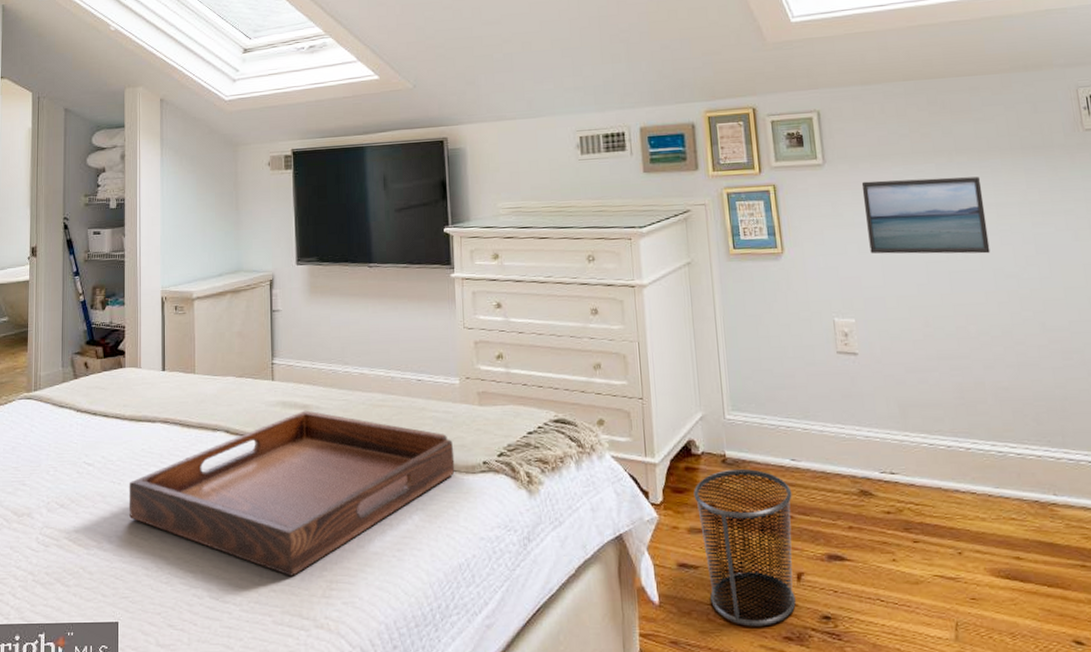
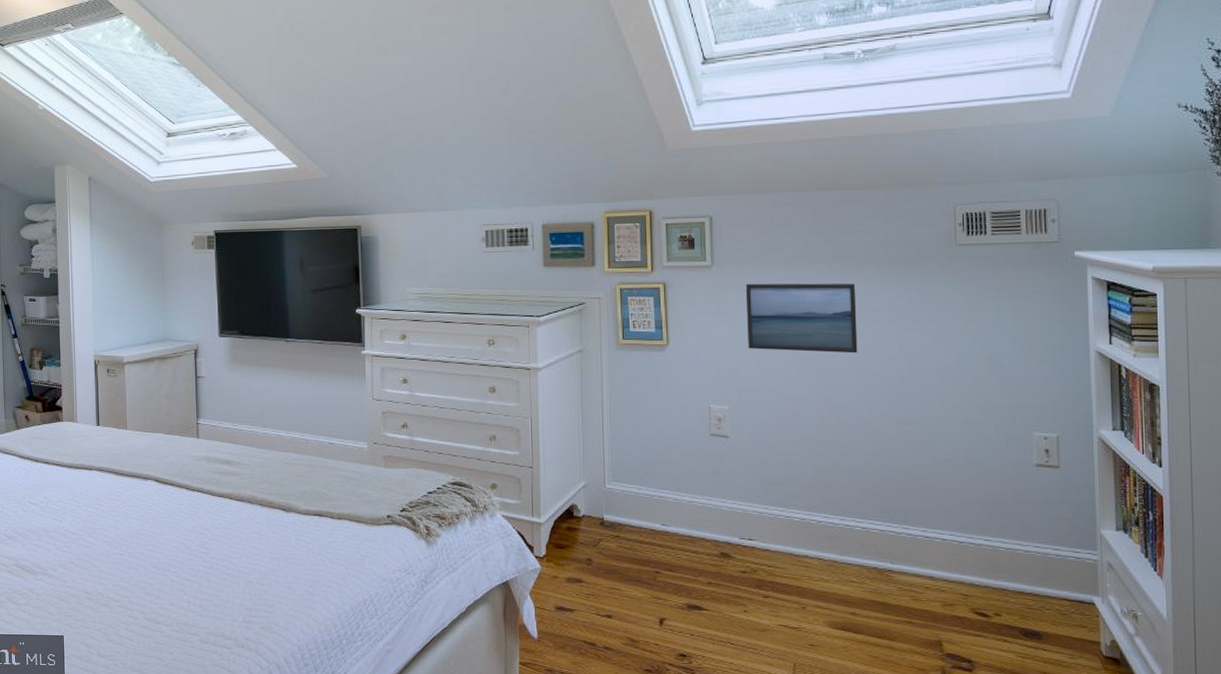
serving tray: present [128,410,455,576] -> none [69,465,362,604]
waste bin: present [693,468,796,627] -> none [573,530,660,661]

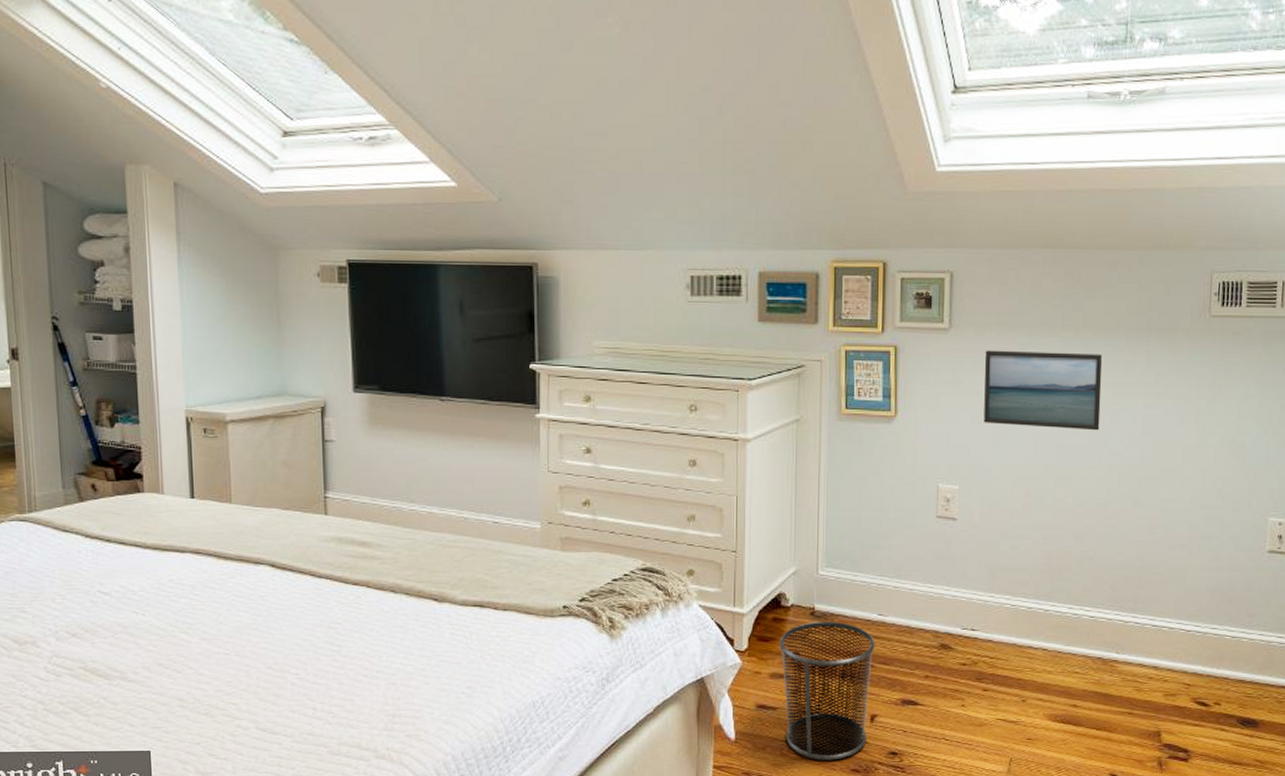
waste bin: none [573,530,660,661] -> present [779,621,875,761]

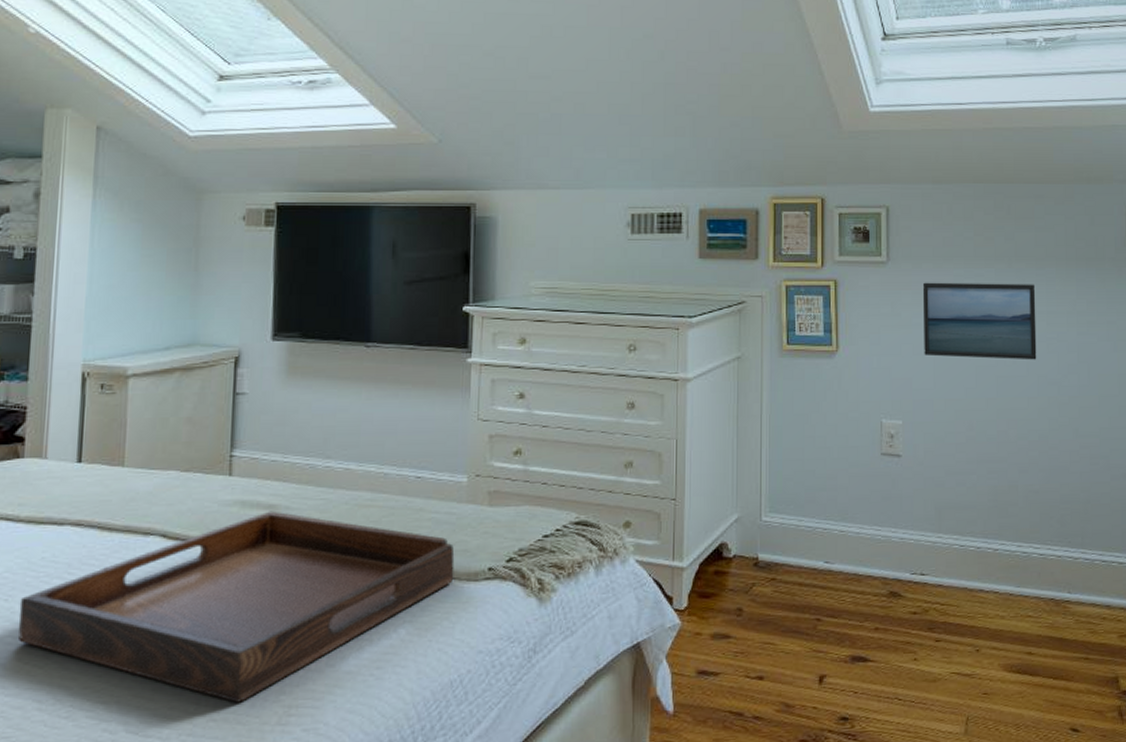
serving tray: none [155,547,532,710] -> present [18,511,455,703]
waste bin: present [779,621,875,761] -> none [721,571,822,732]

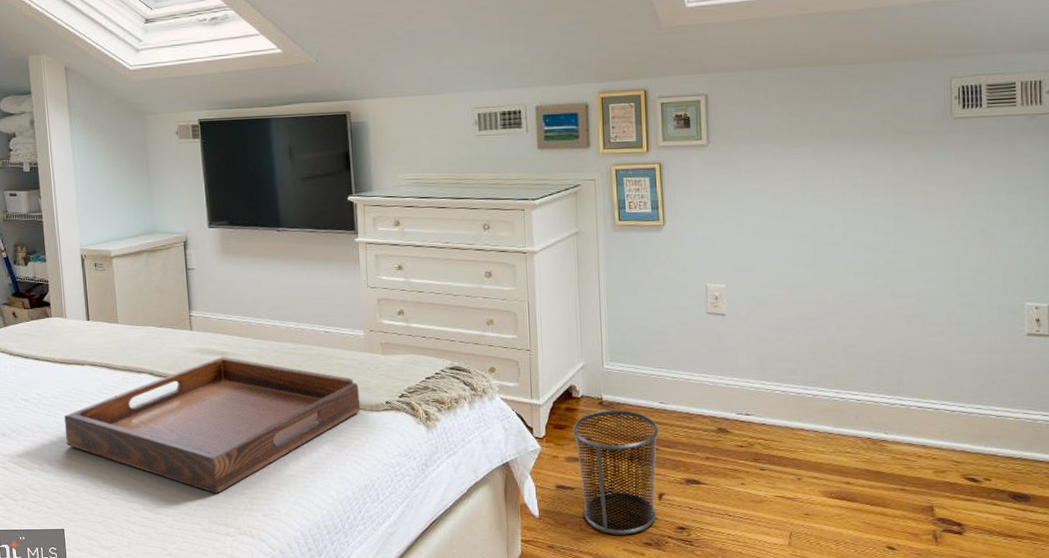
waste bin: none [721,571,822,732] -> present [573,409,659,535]
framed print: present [922,282,1037,360] -> none [741,159,853,229]

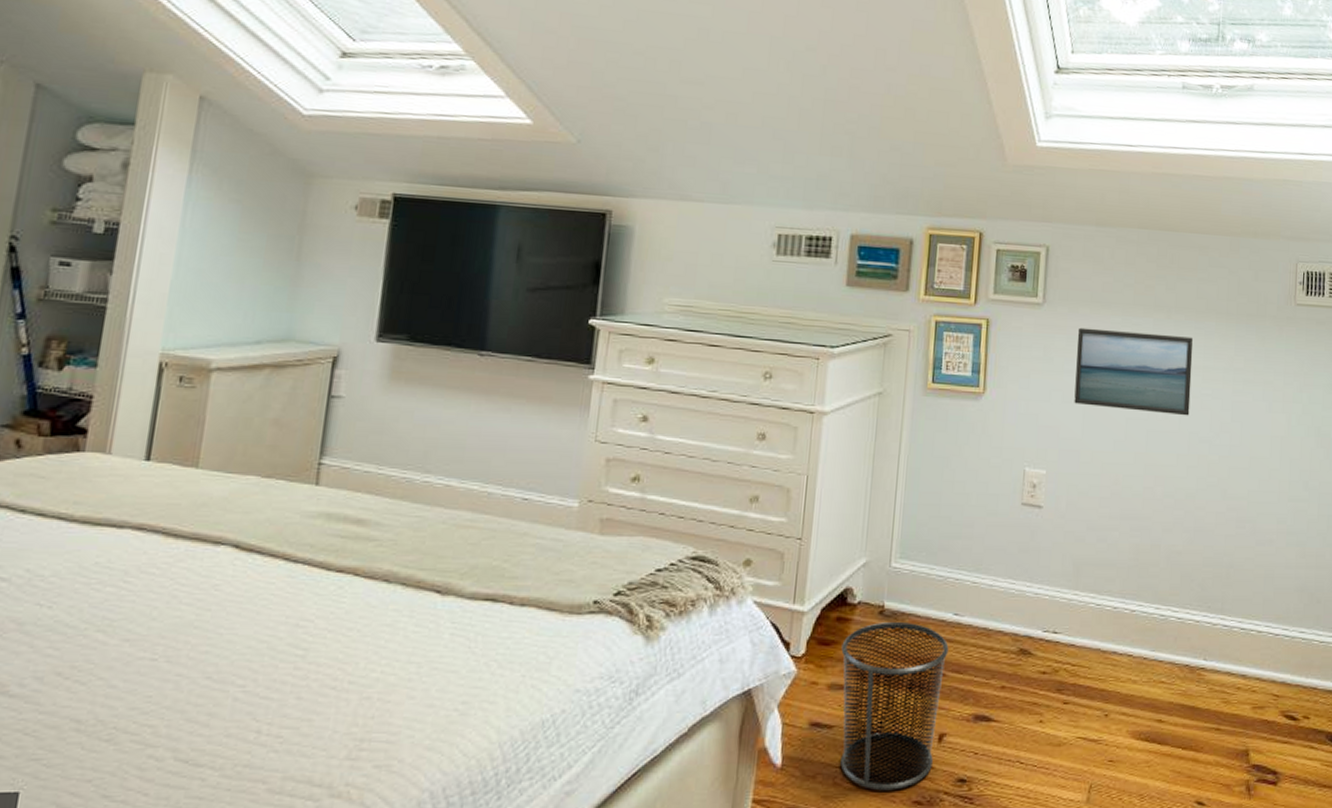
serving tray: present [63,356,361,494] -> none [60,526,558,733]
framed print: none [741,159,853,229] -> present [1074,327,1194,416]

